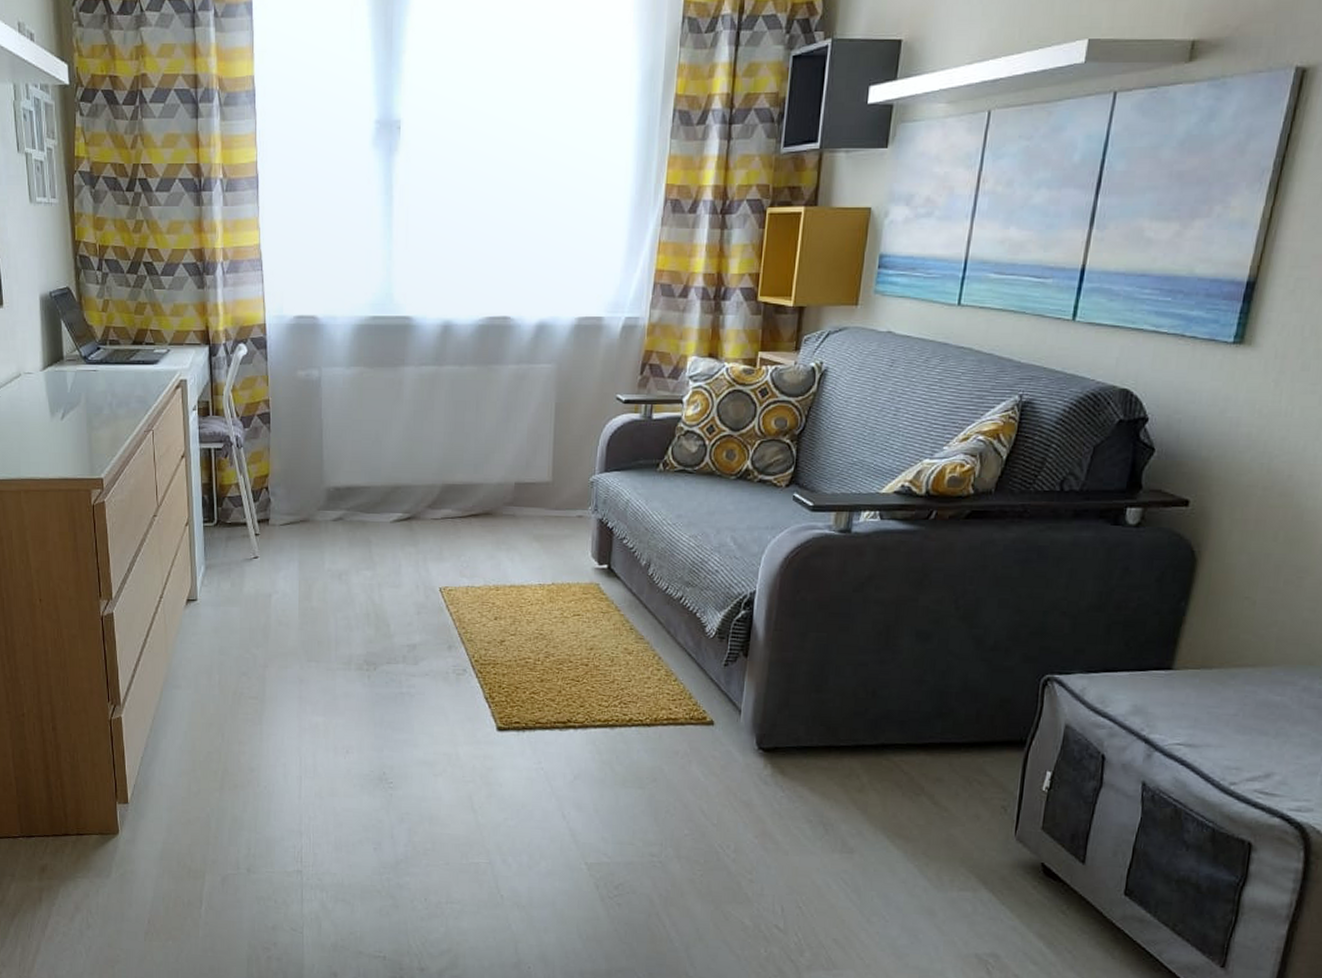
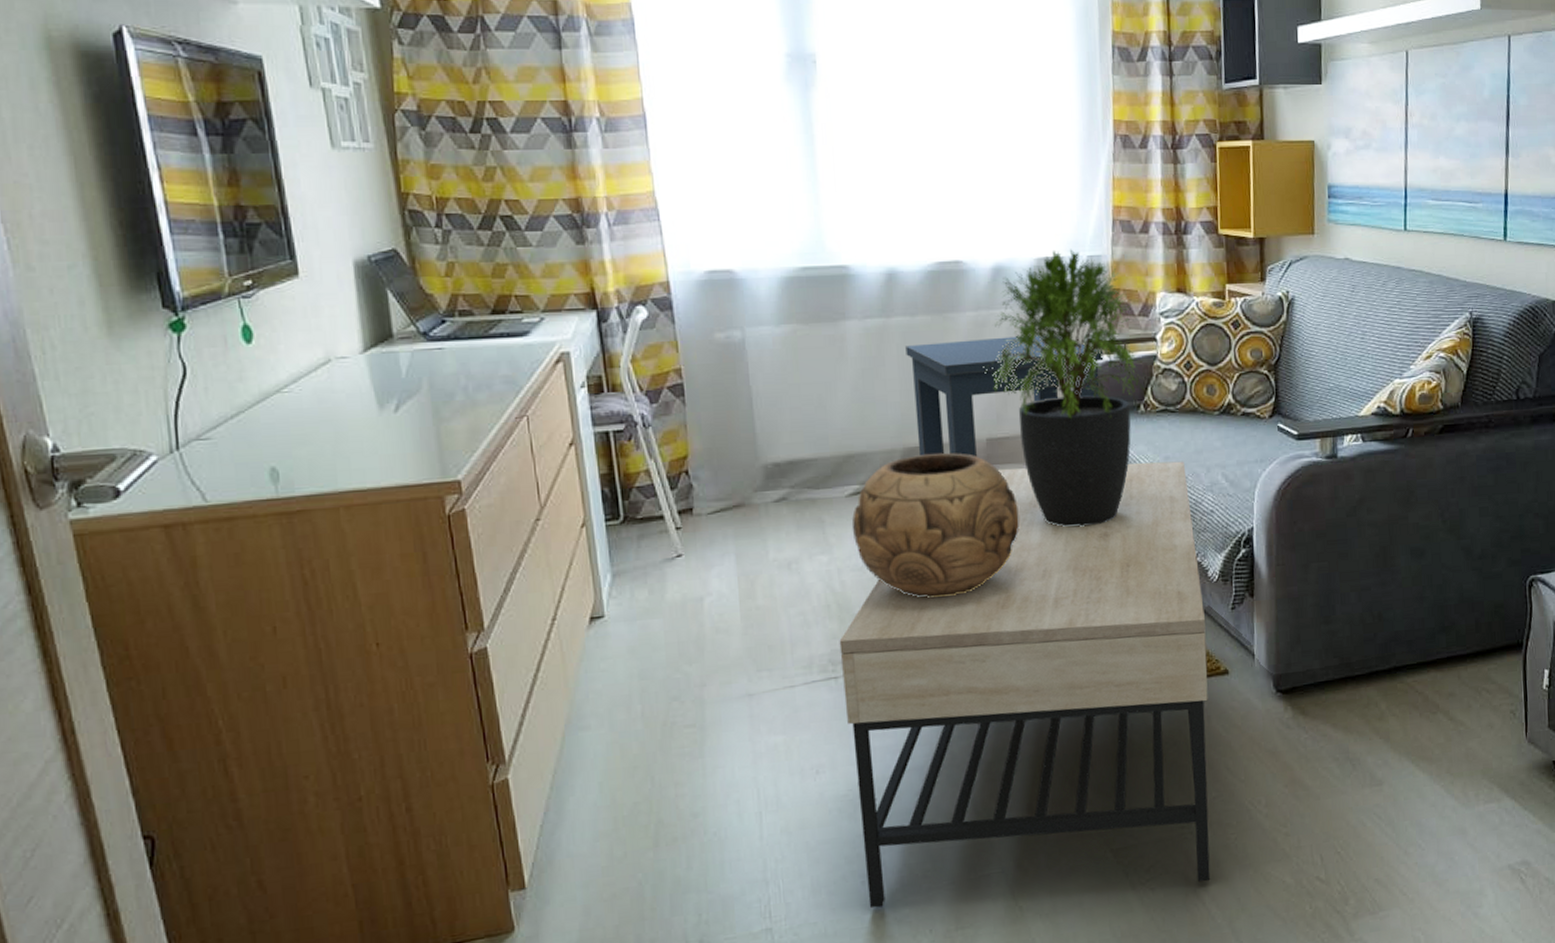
coffee table: none [374,511,698,908] -> present [839,461,1211,909]
decorative bowl: none [393,492,538,620] -> present [851,453,1021,598]
side table: none [452,389,631,499] -> present [905,333,1104,457]
potted plant: none [520,310,665,572] -> present [984,249,1144,528]

